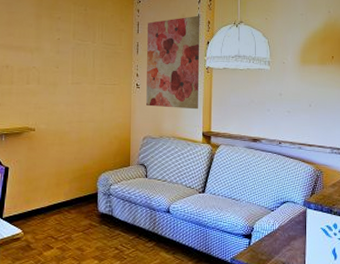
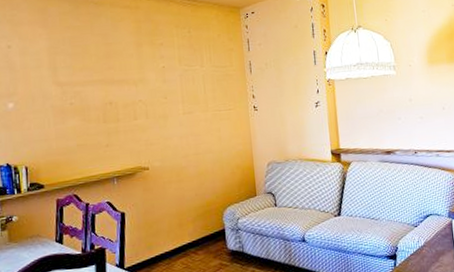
wall art: present [146,15,200,110] -> none [258,24,323,129]

